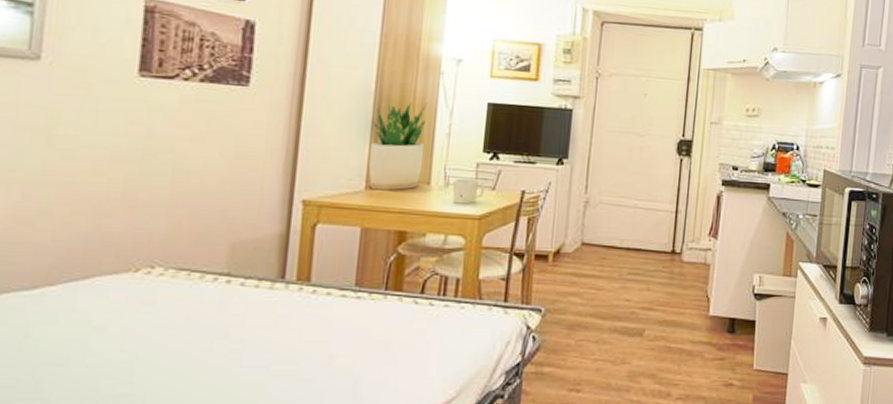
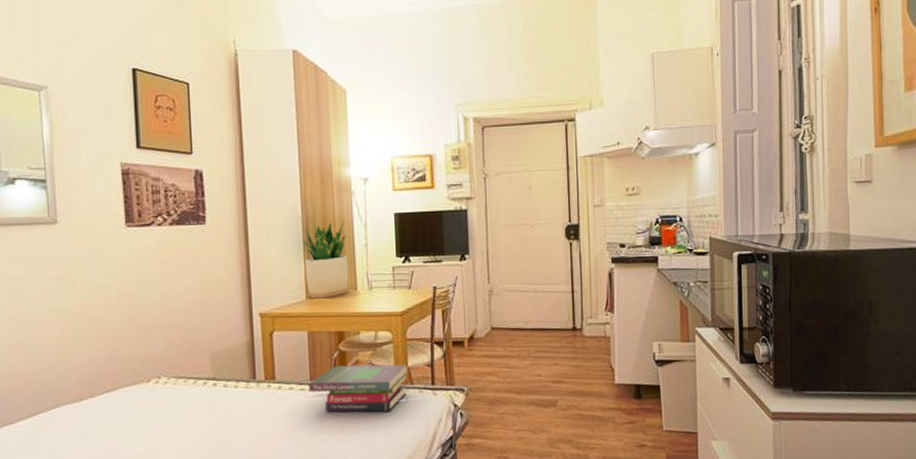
books: none [352,271,478,330] -> present [309,364,408,413]
mug: present [452,178,486,204] -> none [375,281,403,304]

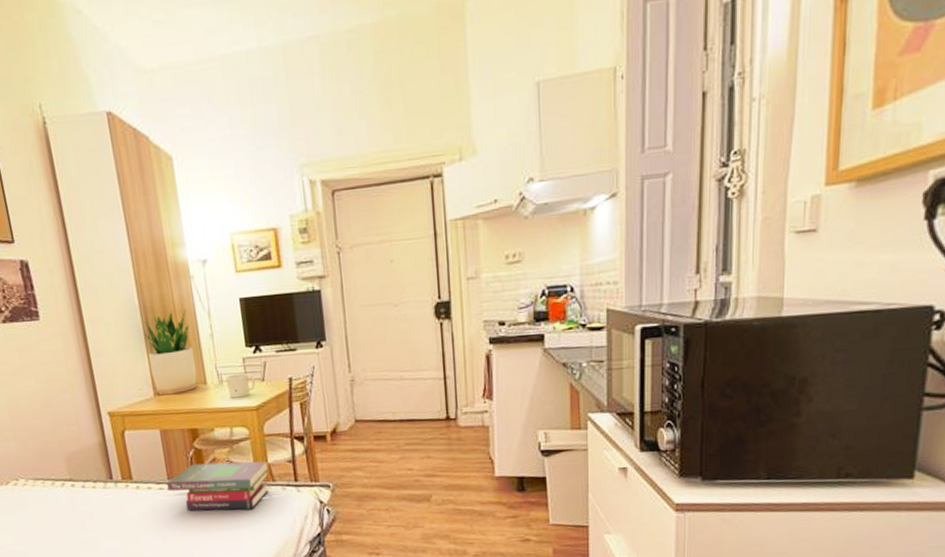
mug: none [375,281,403,304] -> present [225,373,256,398]

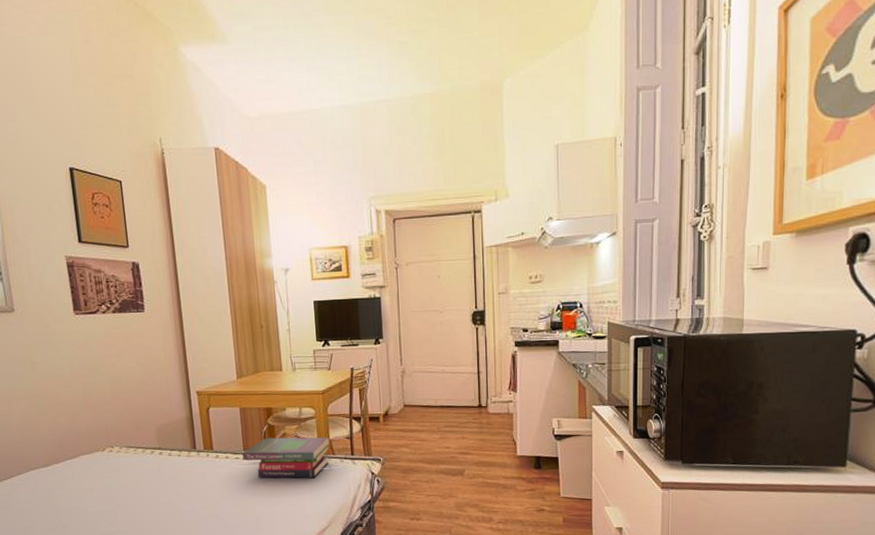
planter: present [144,309,198,396] -> none [232,308,275,379]
mug: present [225,373,256,398] -> none [298,363,323,383]

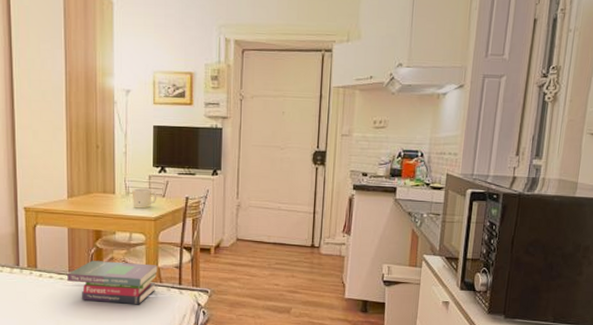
mug: none [298,363,323,383] -> present [132,188,157,209]

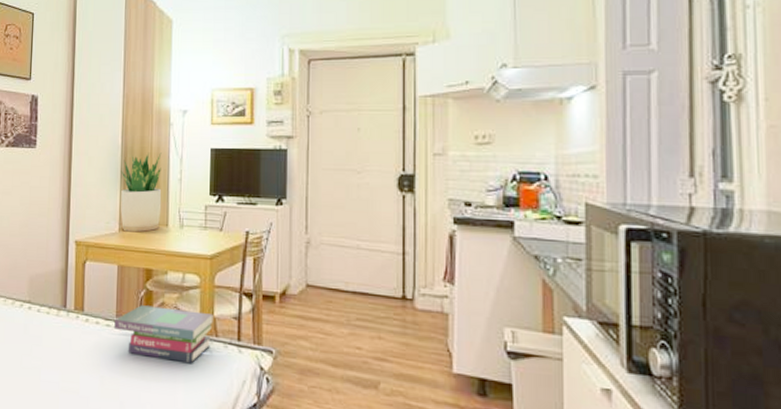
planter: none [67,128,108,199] -> present [120,152,162,232]
mug: present [132,188,157,209] -> none [186,220,214,245]

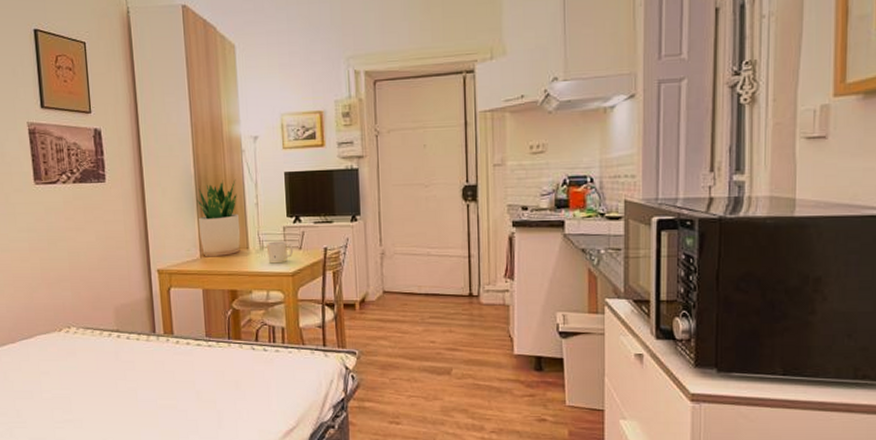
books: present [114,305,213,364] -> none [204,323,299,371]
mug: none [186,220,214,245] -> present [266,241,294,264]

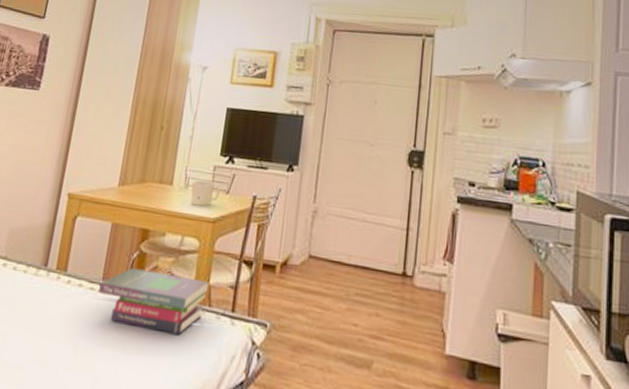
planter: present [196,179,241,257] -> none [122,106,176,189]
books: none [204,323,299,371] -> present [98,268,209,336]

